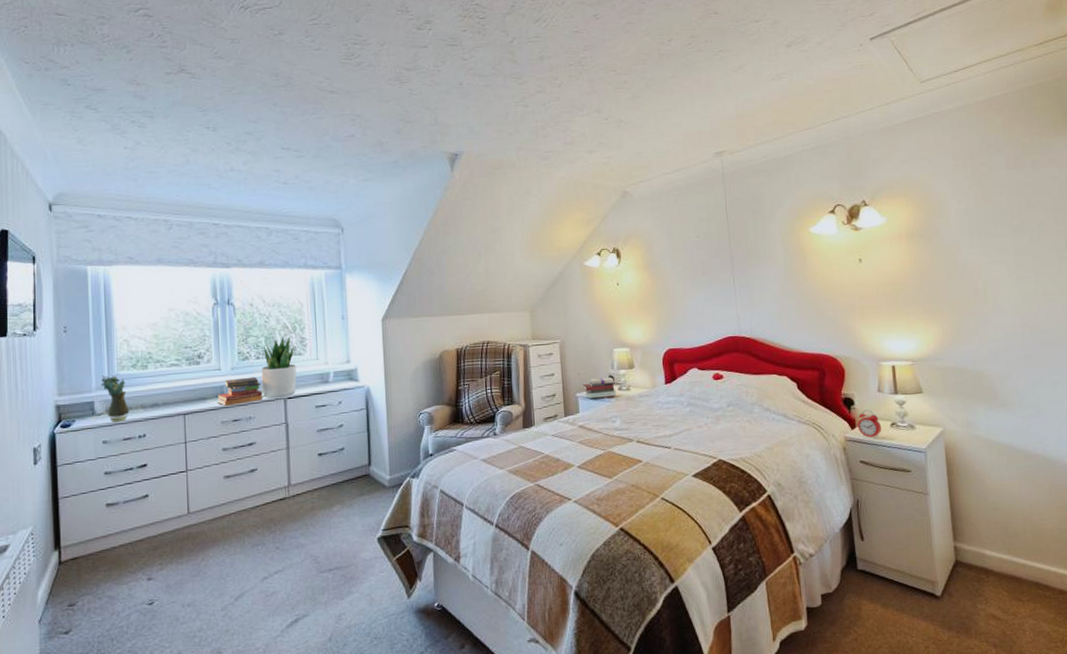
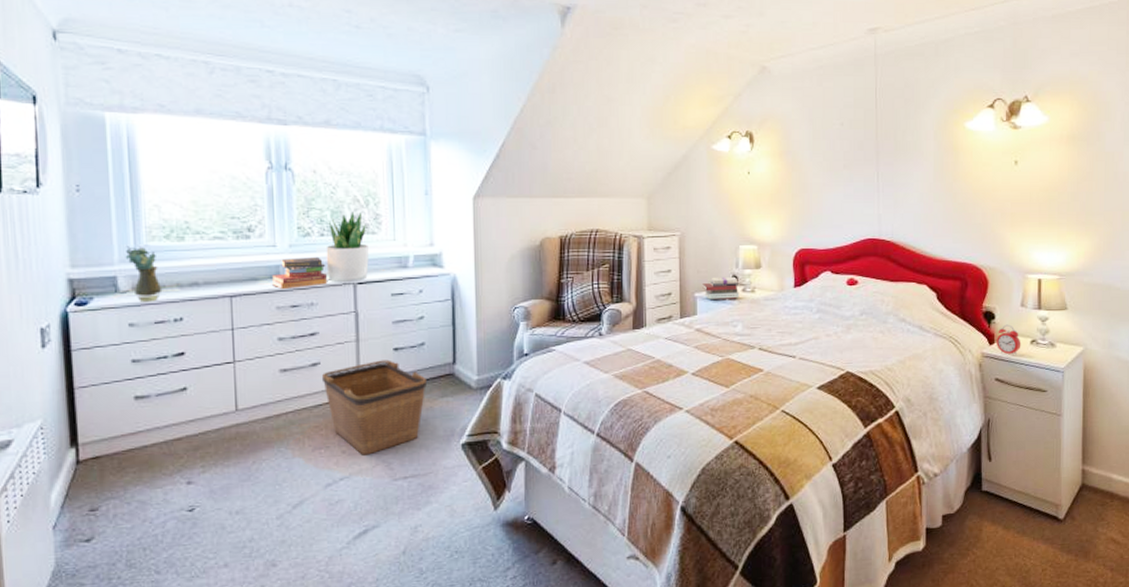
bicycle basket: none [258,464,347,551] -> present [321,359,427,455]

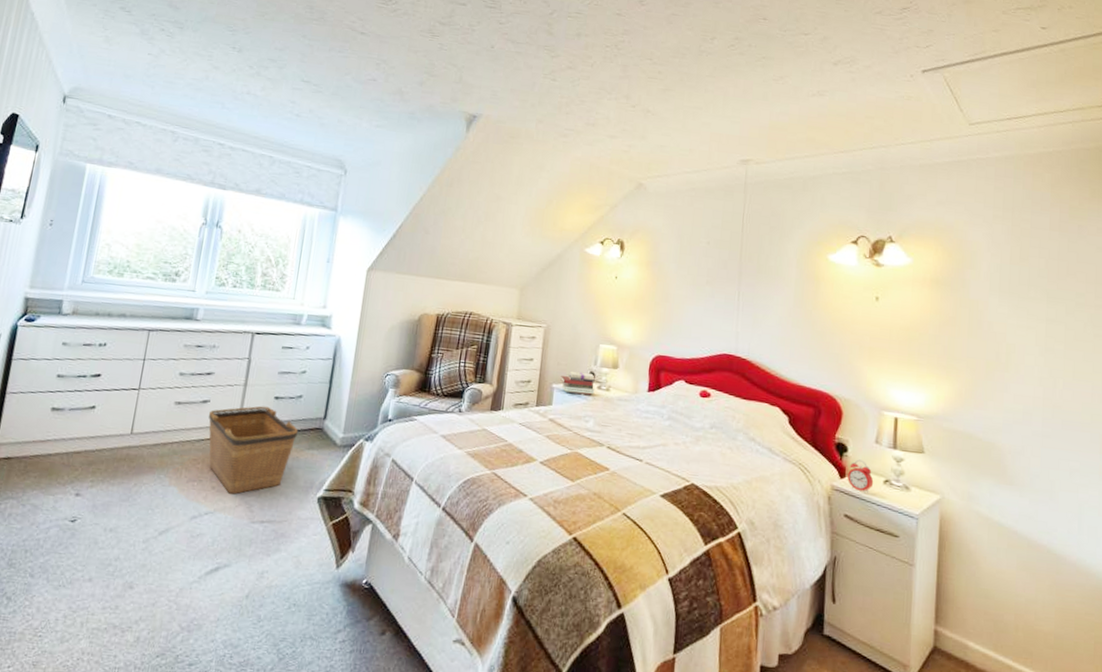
vase: present [125,246,163,302] -> none [73,276,98,327]
books: present [272,256,328,290] -> none [185,303,233,331]
planter: present [326,211,369,283] -> none [232,269,274,332]

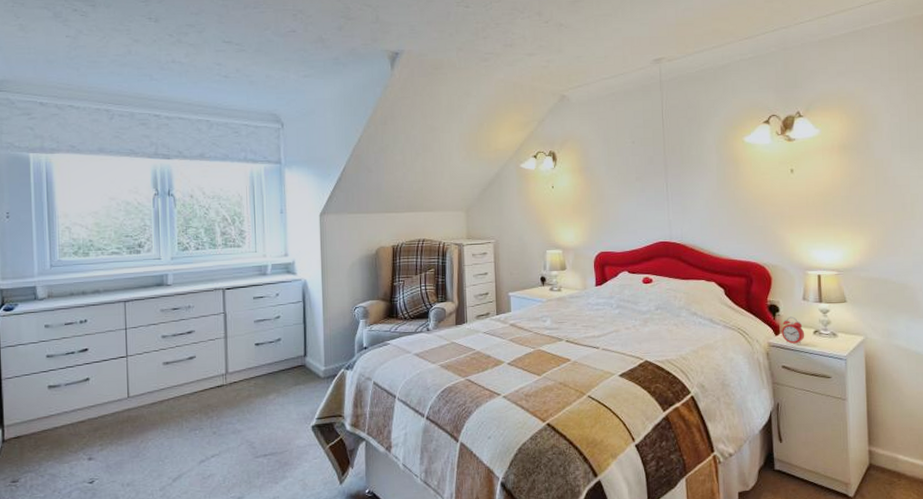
bicycle basket: present [208,406,298,495] -> none [196,353,282,436]
books: present [560,370,595,396] -> none [515,277,548,299]

